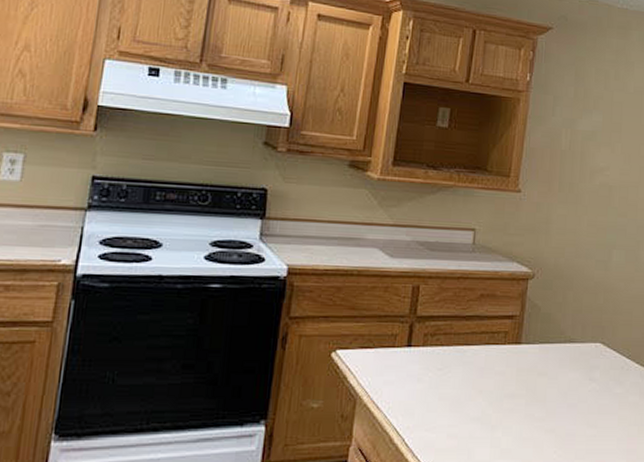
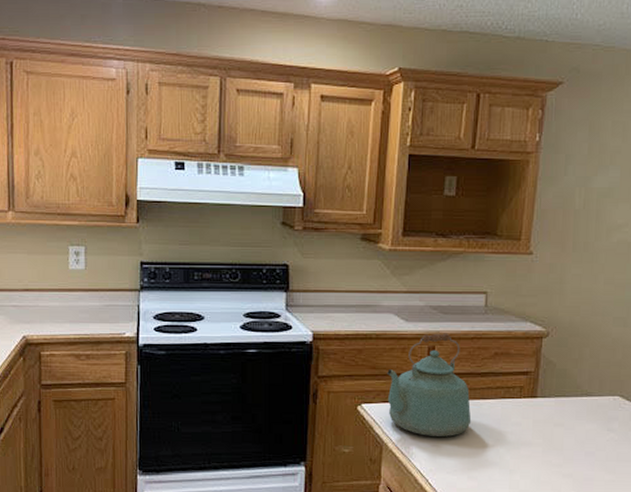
kettle: none [366,271,454,389] -> present [386,333,472,437]

